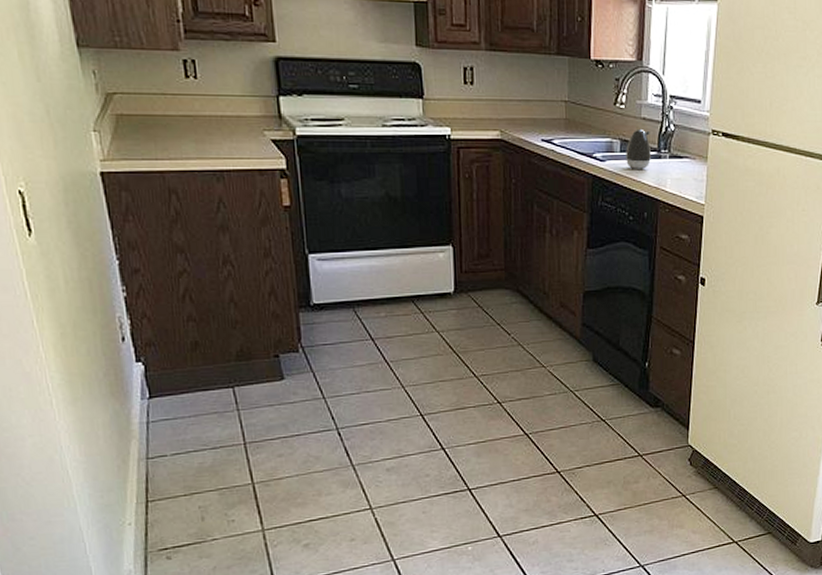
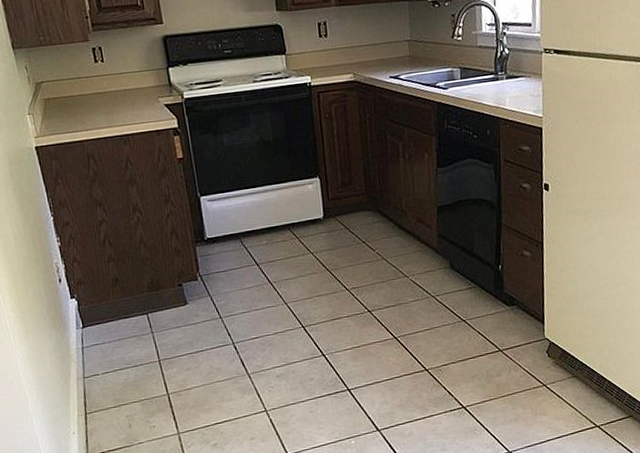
pump dispenser: present [624,128,651,169] -> none [465,56,489,93]

